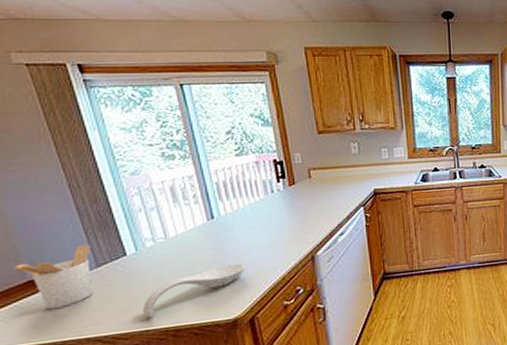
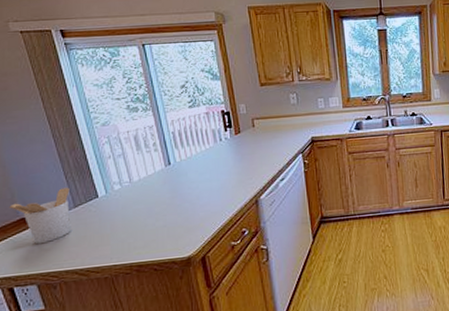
spoon rest: present [143,263,246,319] -> none [112,205,198,254]

